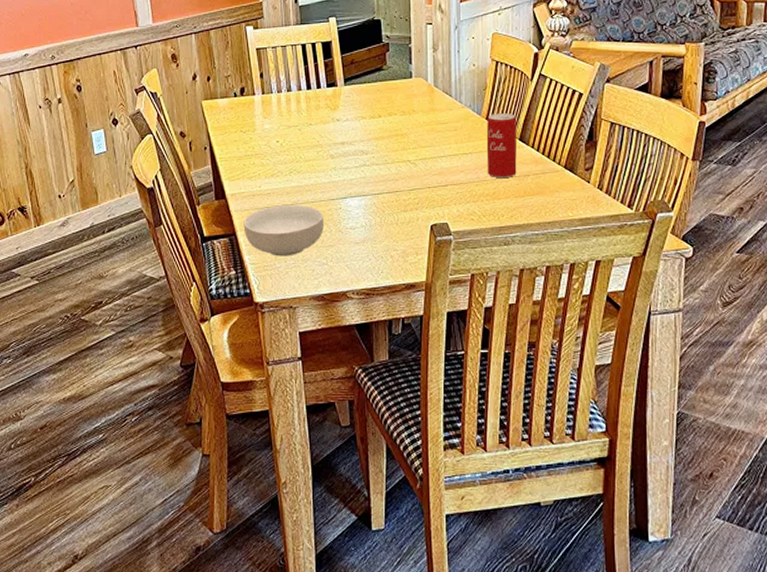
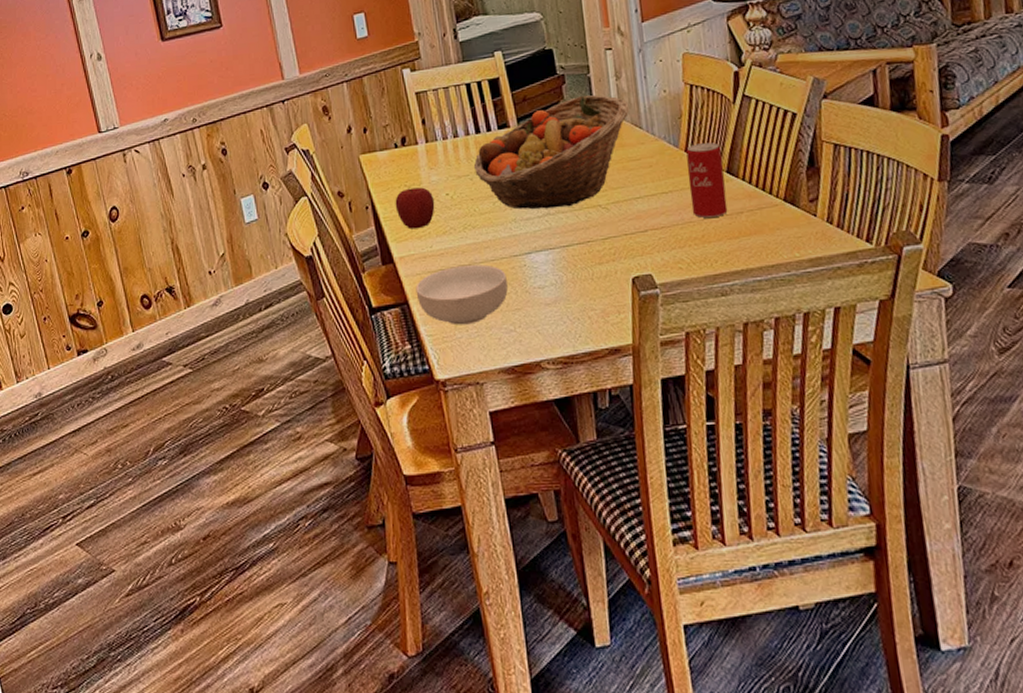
apple: none [231,134,266,170] -> present [395,187,435,229]
fruit basket: none [302,63,442,161] -> present [473,94,630,210]

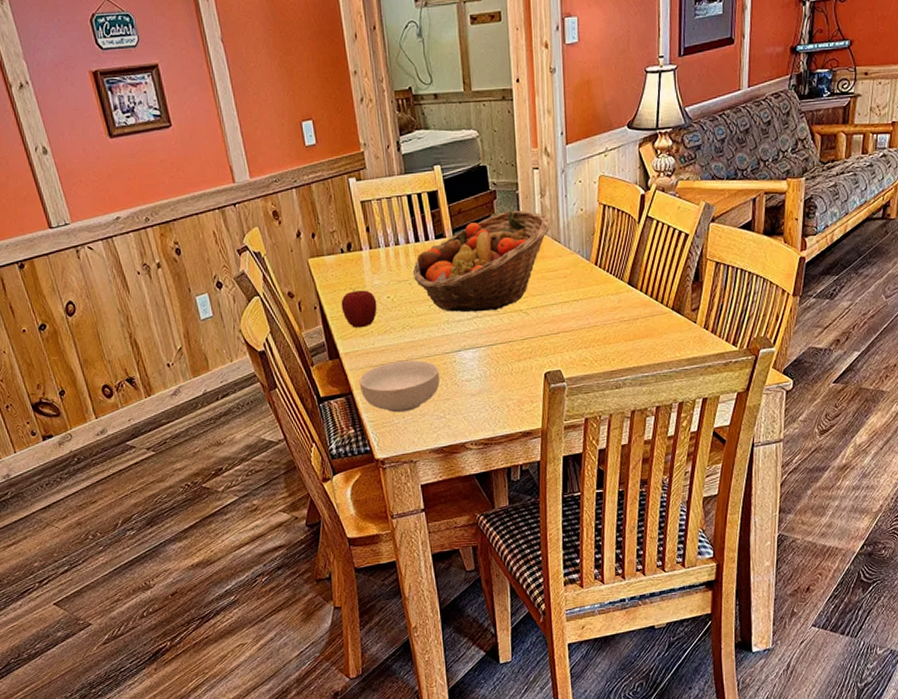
beverage can: present [686,142,728,219] -> none [596,257,626,323]

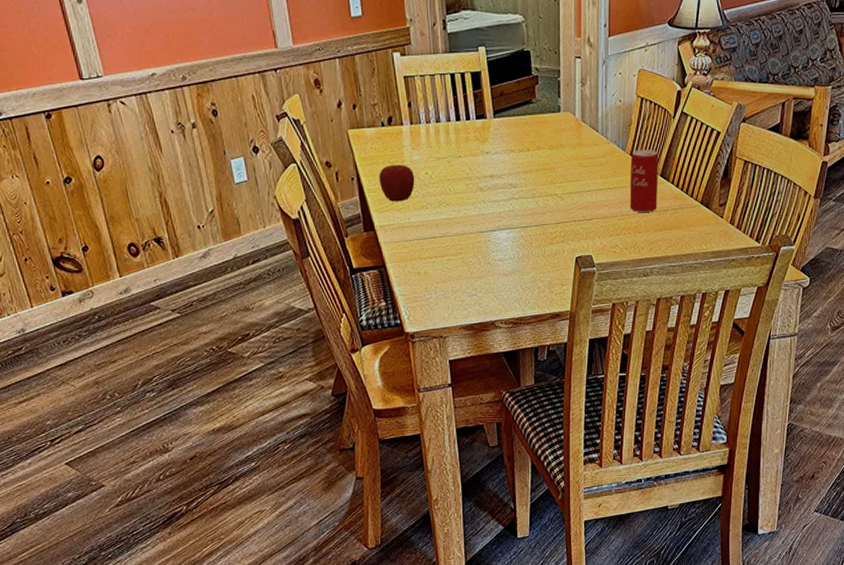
cereal bowl: present [359,360,440,413] -> none [393,236,473,288]
fruit basket: present [412,210,551,313] -> none [452,96,590,194]
beverage can: none [596,257,626,323] -> present [629,150,659,213]

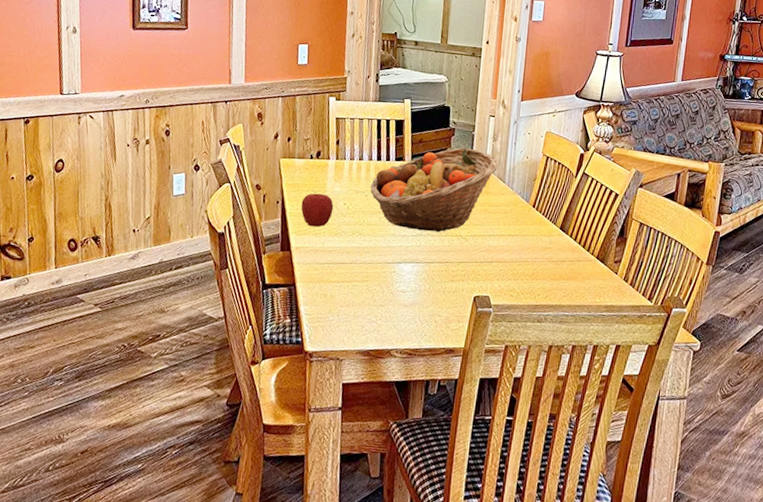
fruit basket: none [452,96,590,194] -> present [370,147,499,233]
beverage can: present [629,150,659,213] -> none [529,202,559,262]

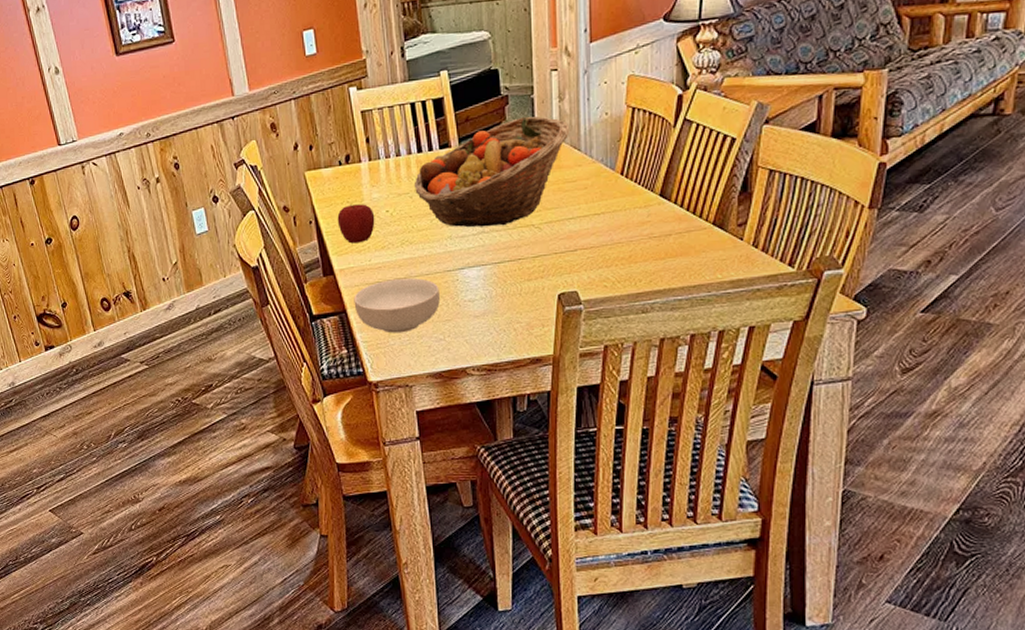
cereal bowl: none [303,262,378,311] -> present [354,277,440,333]

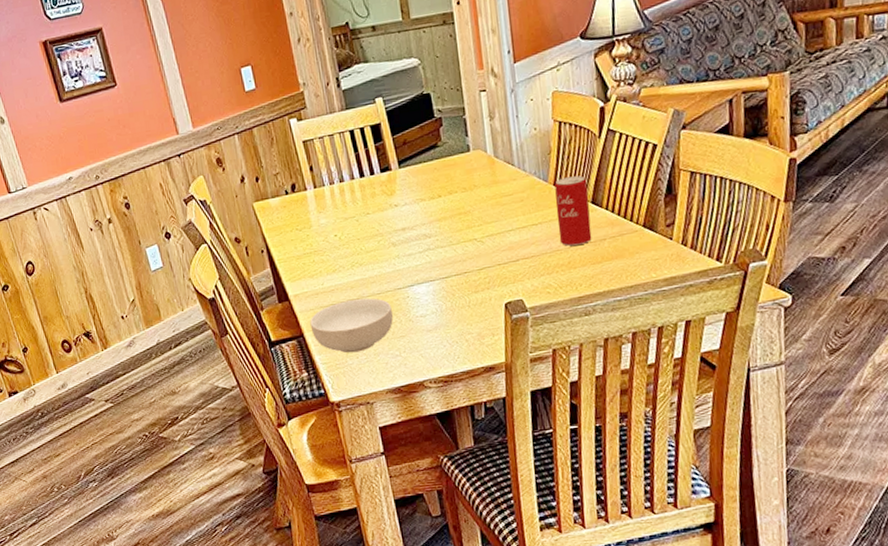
apple: present [337,204,375,244] -> none [288,230,325,269]
fruit basket: present [414,116,570,228] -> none [359,135,503,246]
beverage can: none [621,166,657,240] -> present [554,175,592,246]

